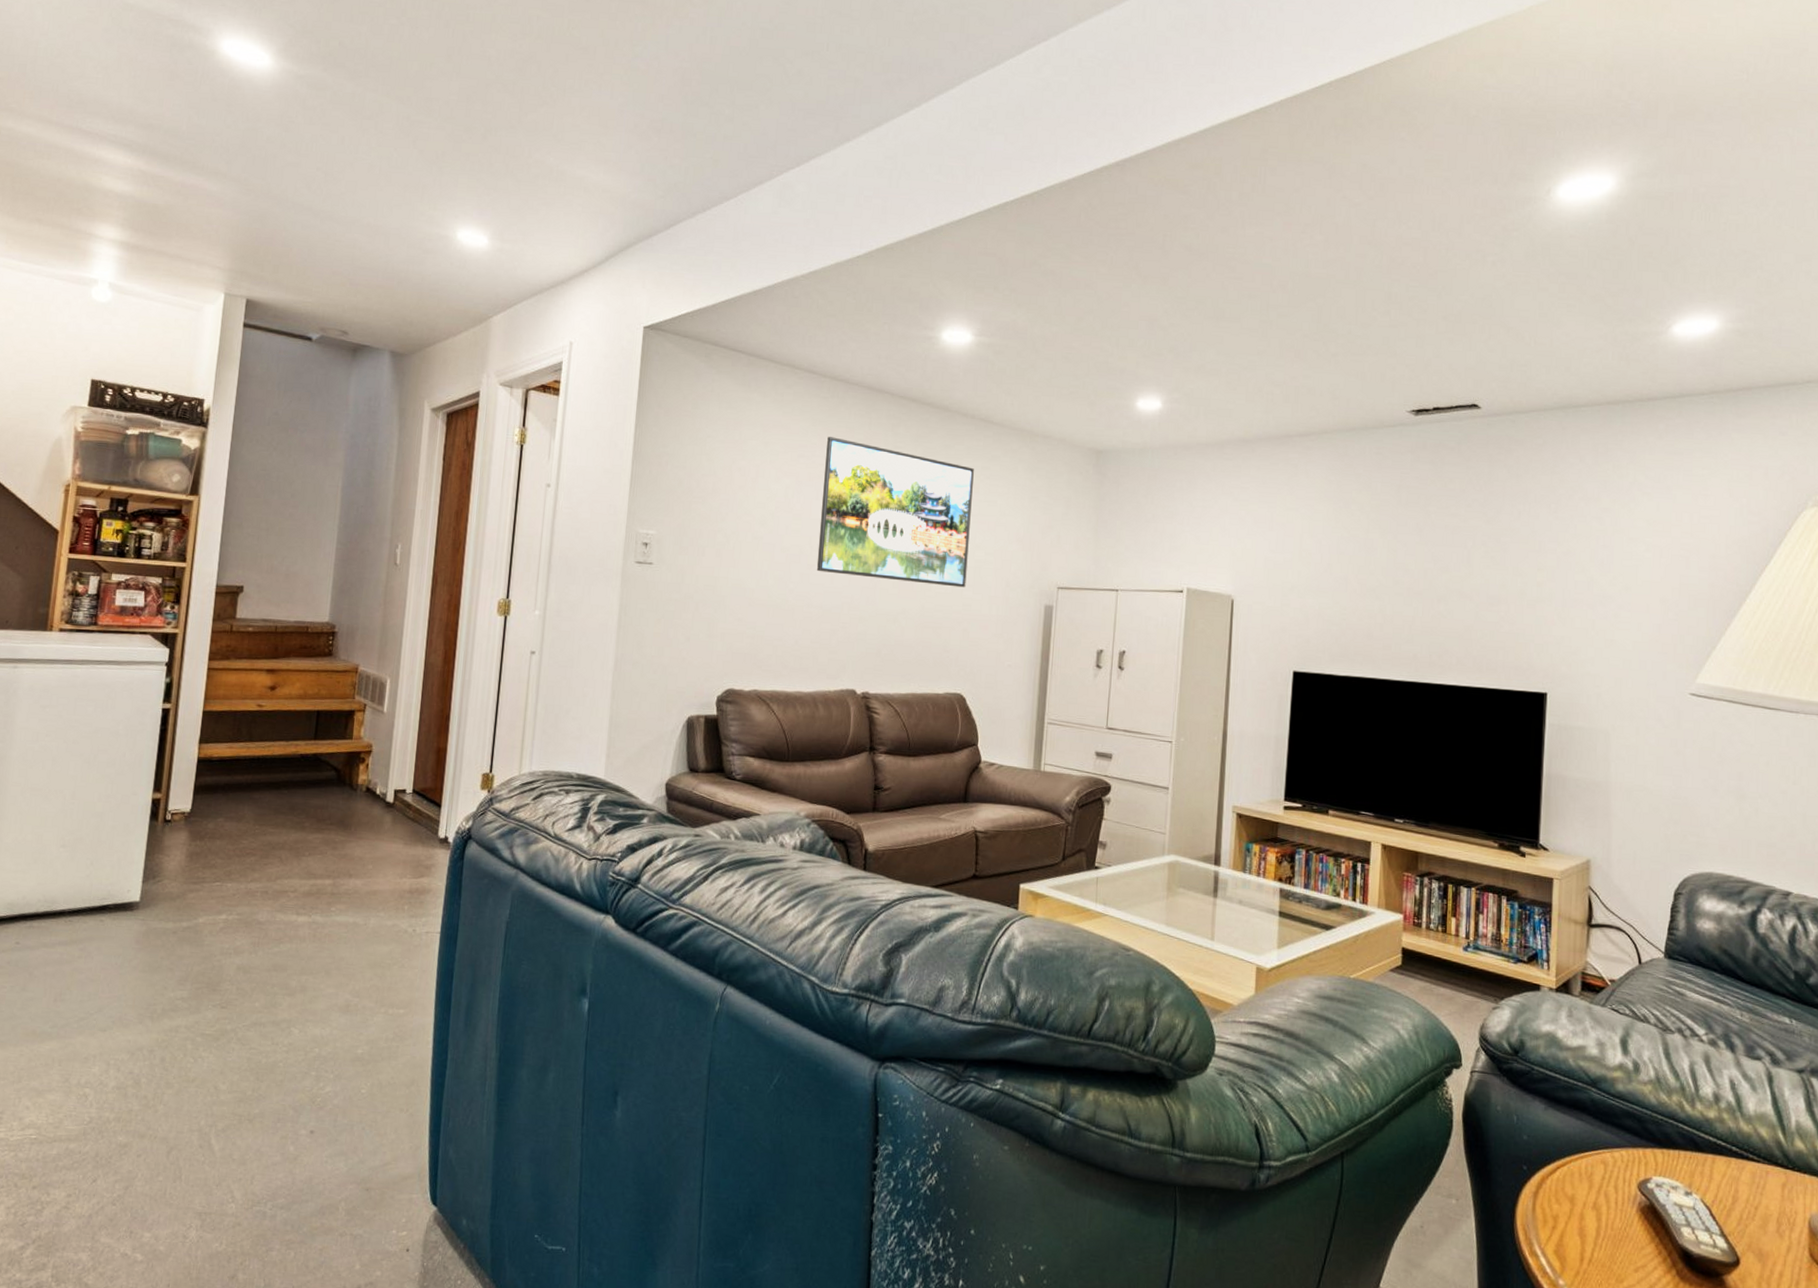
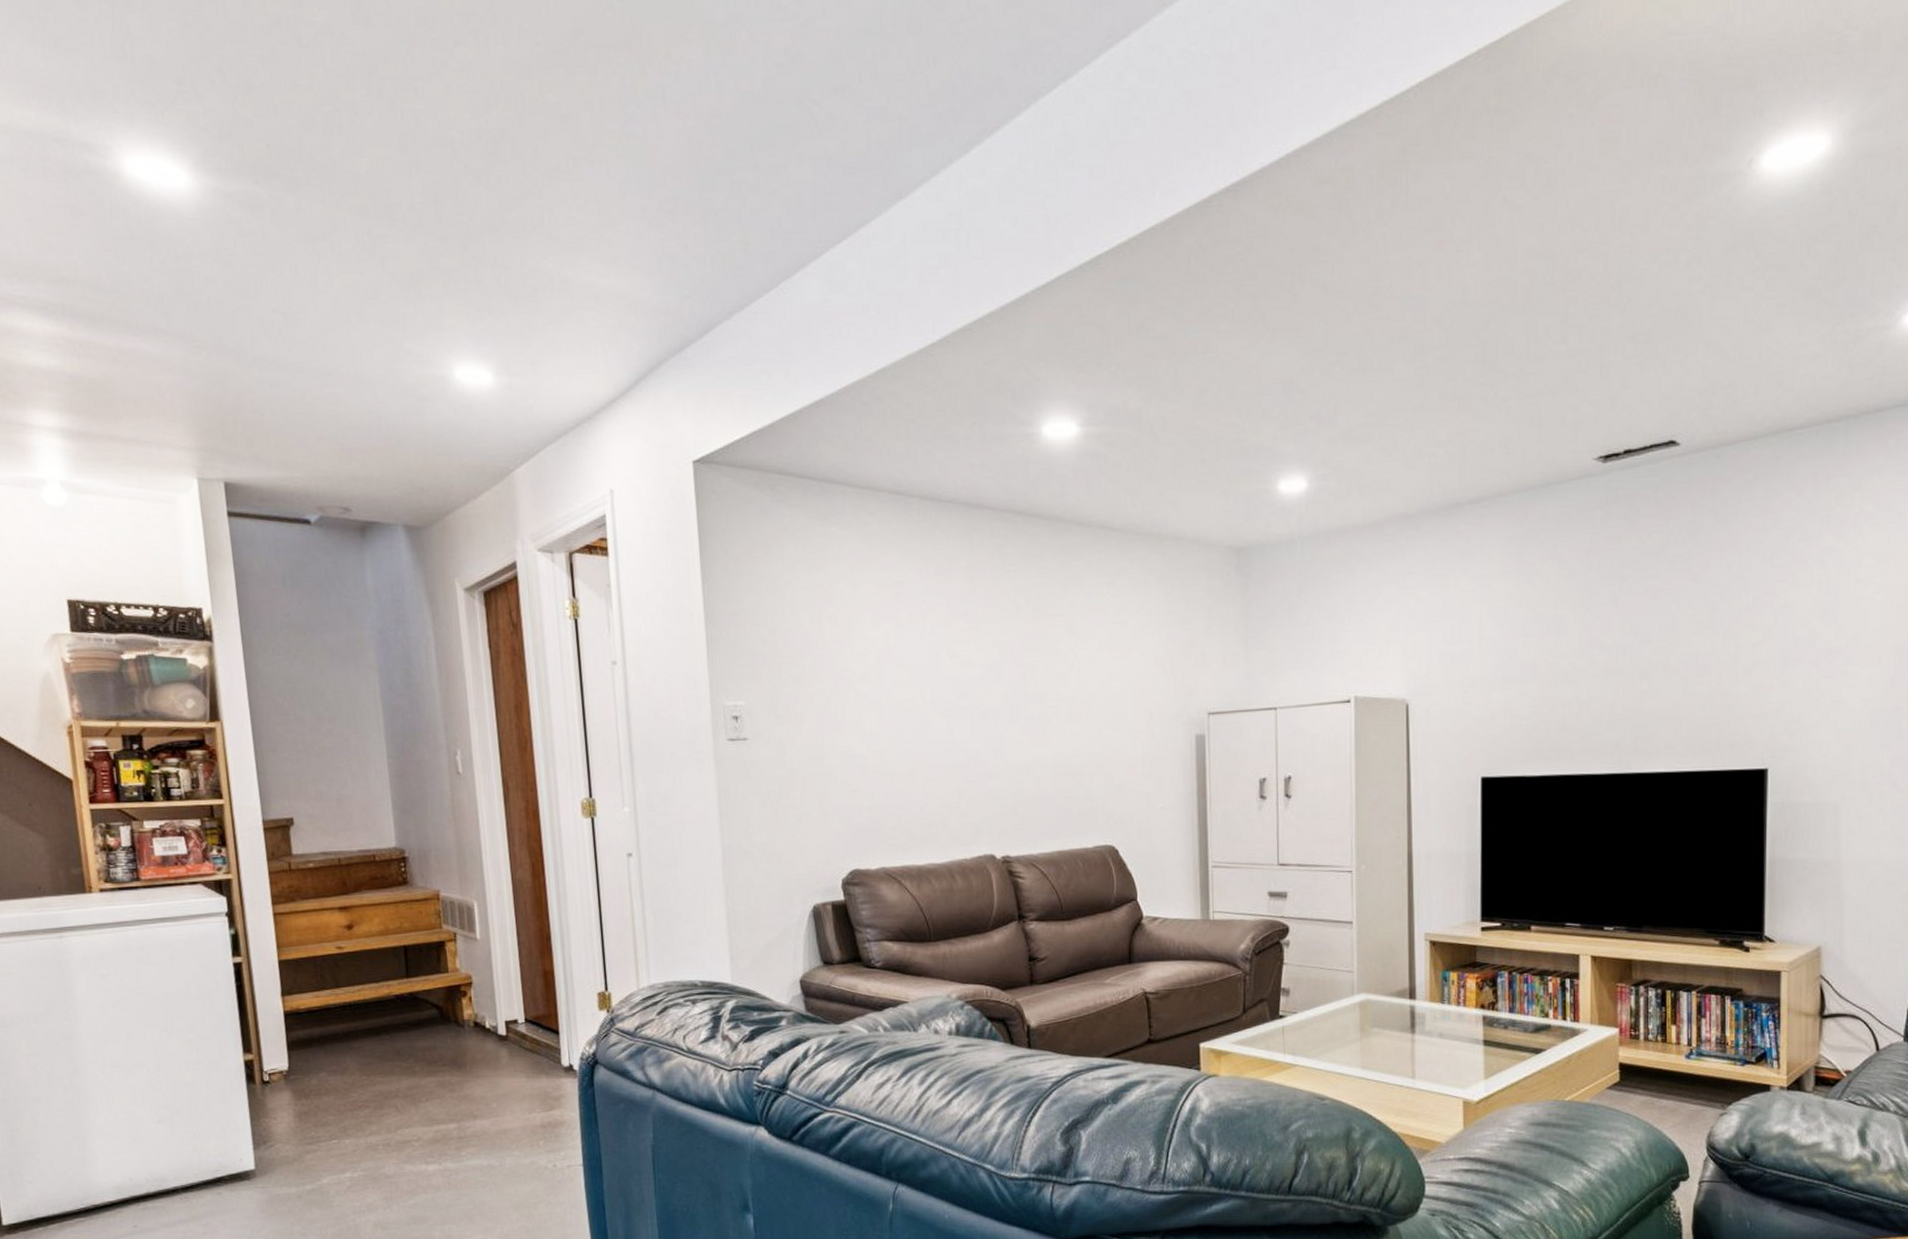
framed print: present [816,437,974,588] -> none [925,568,1104,727]

